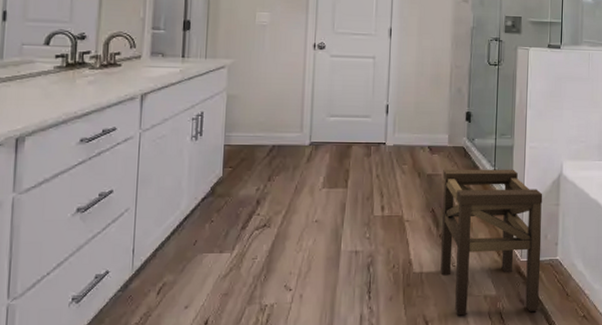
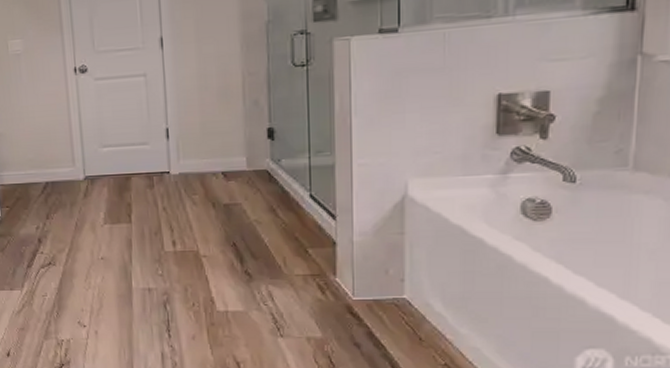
stool: present [440,169,543,316] -> none [243,193,381,358]

